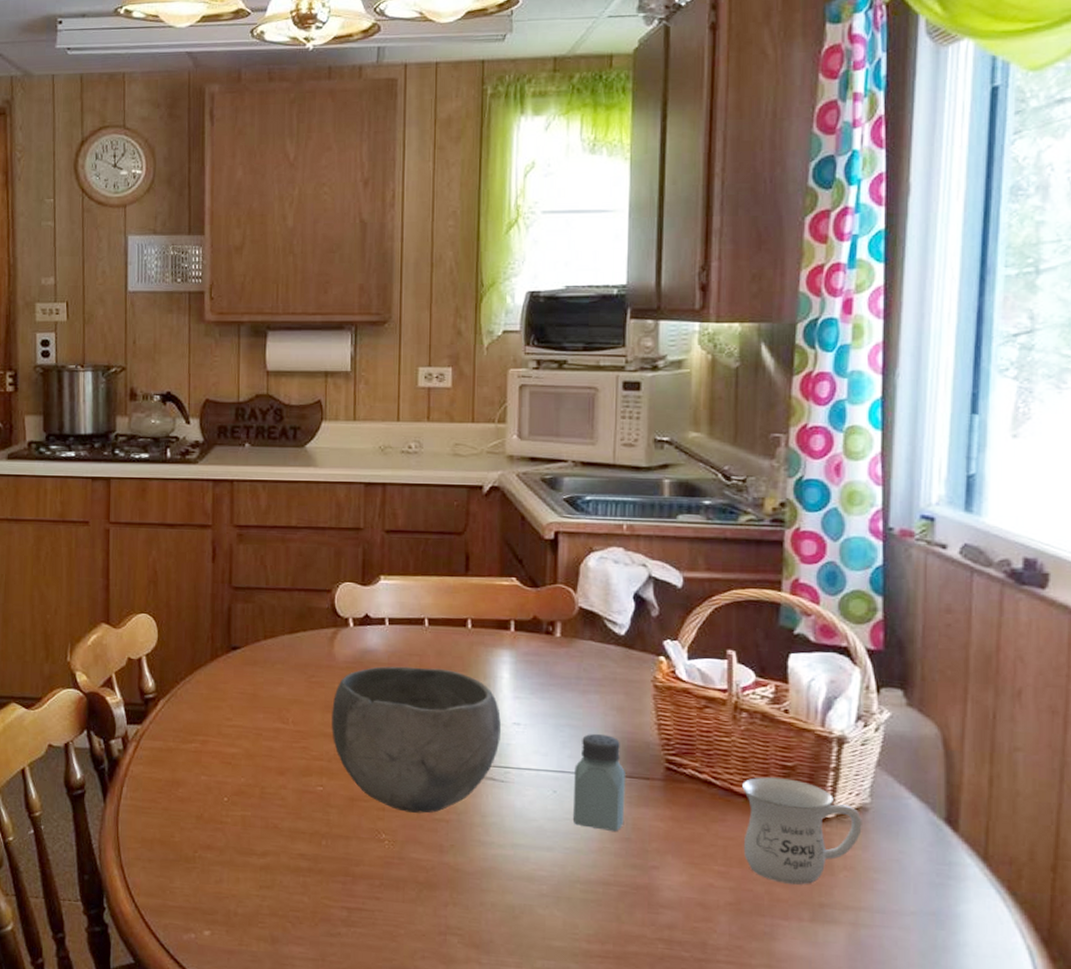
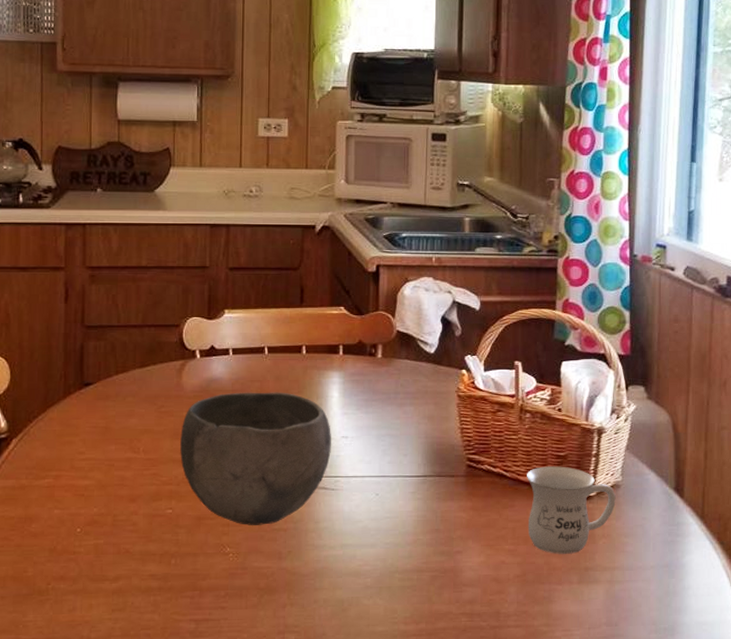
saltshaker: present [572,733,625,831] -> none [392,440,435,524]

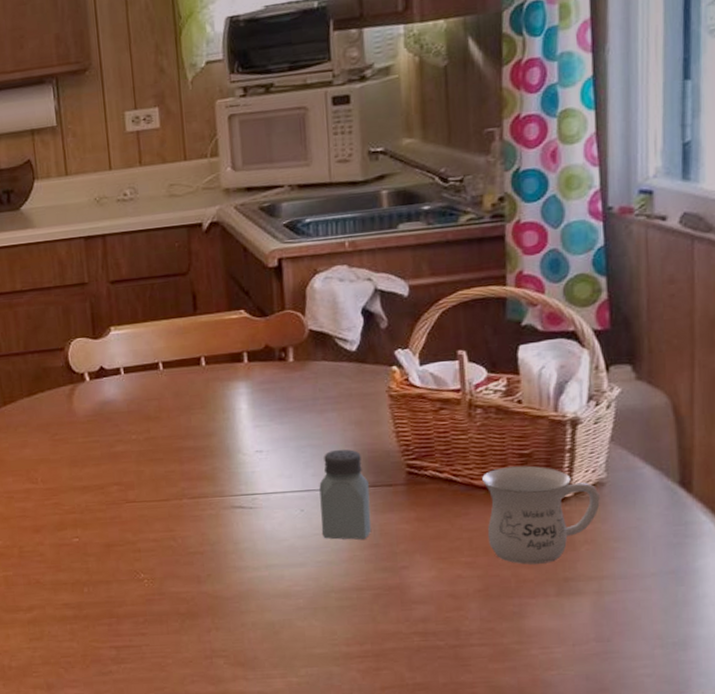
bowl: present [180,392,331,525] -> none [78,408,245,550]
saltshaker: none [392,440,435,524] -> present [319,449,372,540]

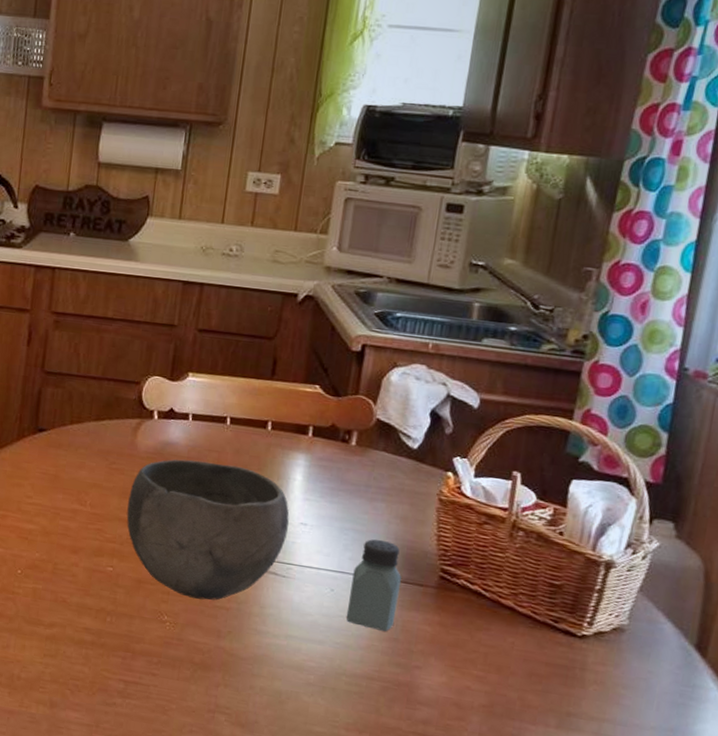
bowl: none [78,408,245,550] -> present [126,459,290,600]
mug: present [482,465,600,565] -> none [503,592,618,695]

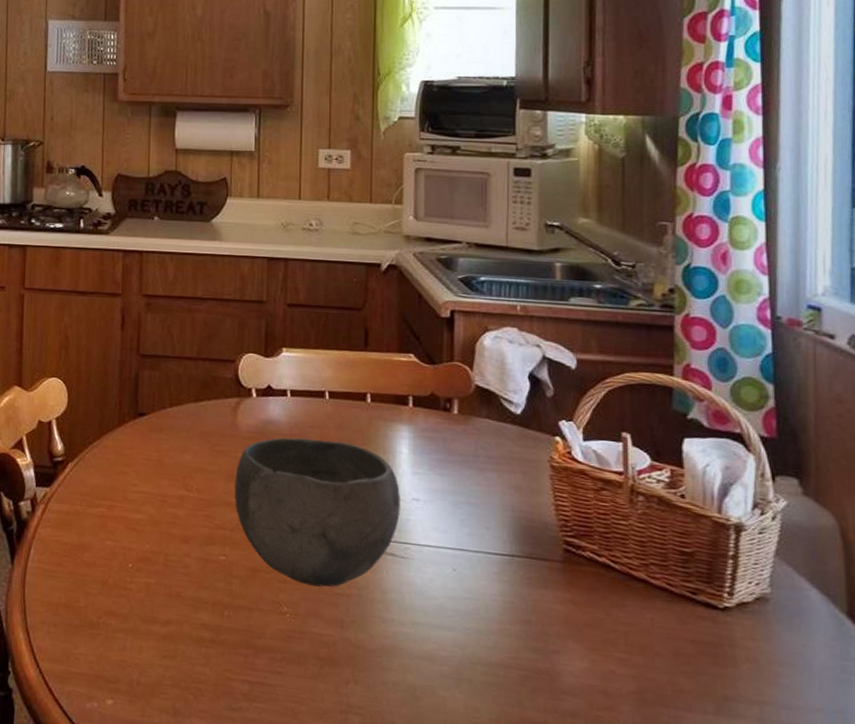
saltshaker: present [346,539,401,631] -> none [472,512,524,613]

